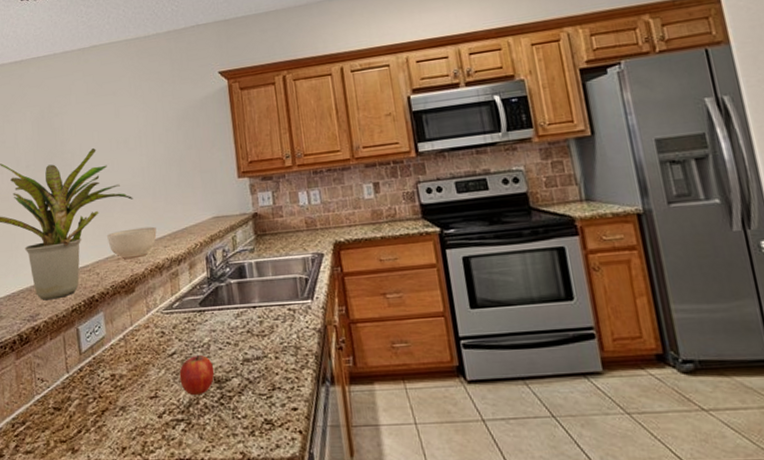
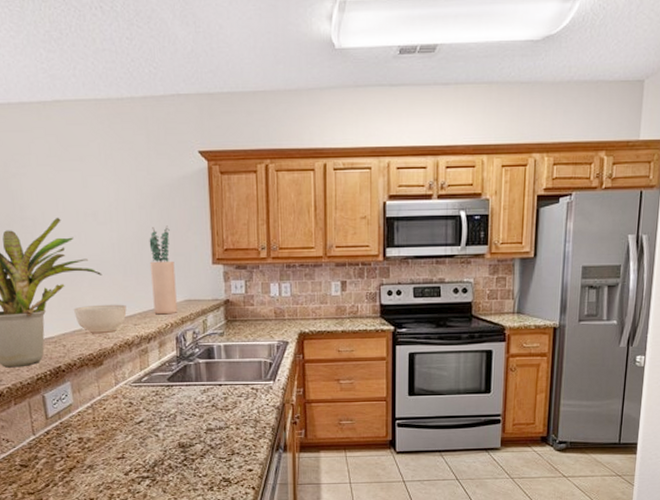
vase: none [176,144,206,235] -> present [149,225,178,315]
fruit: present [179,354,215,396] -> none [146,423,180,458]

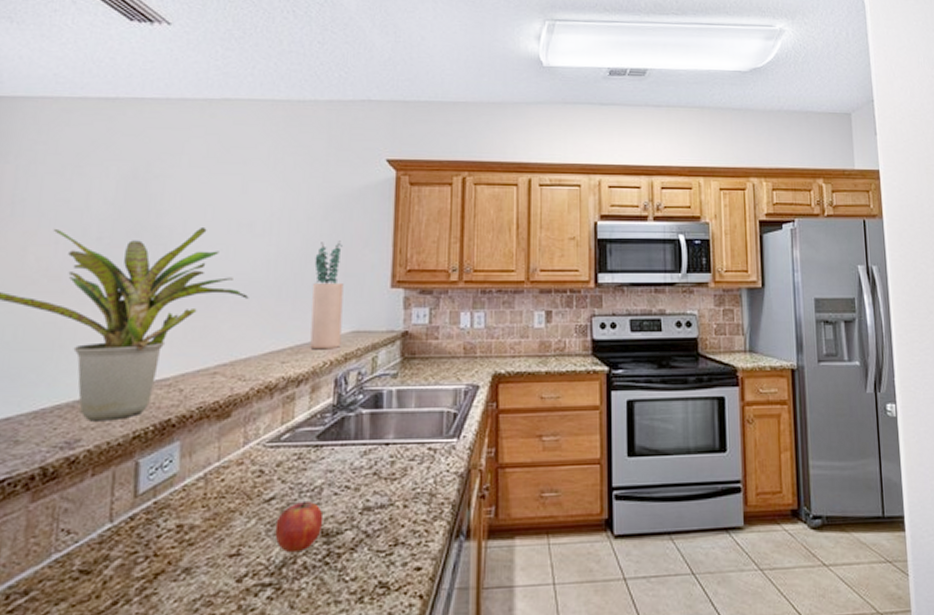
bowl: present [74,304,127,334] -> none [203,335,274,375]
fruit: none [146,423,180,458] -> present [274,500,324,553]

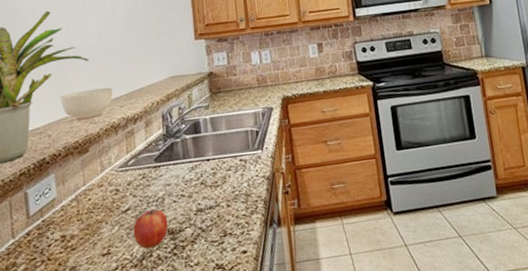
bowl: none [203,335,274,375] -> present [61,87,113,121]
vase: present [310,240,344,350] -> none [134,8,163,95]

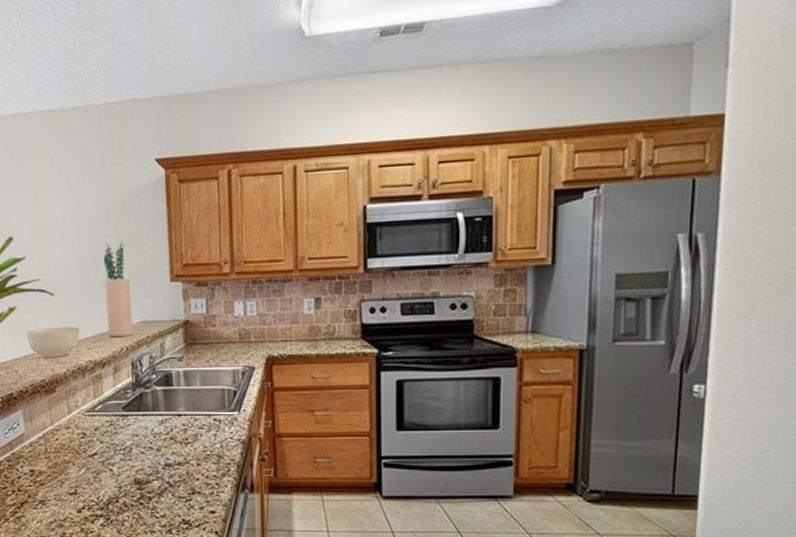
fruit: present [133,208,169,249] -> none [99,457,136,495]
vase: none [134,8,163,95] -> present [103,241,133,338]

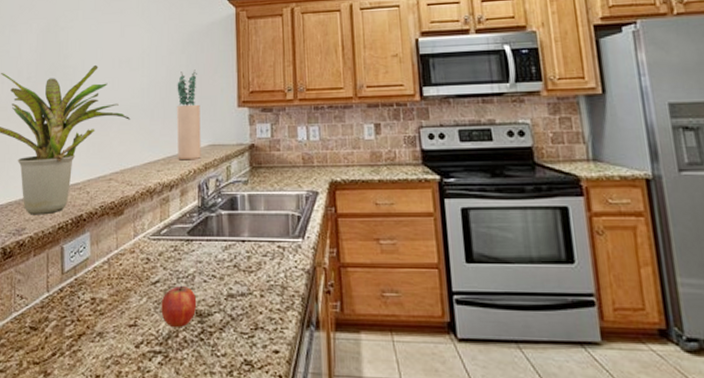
bowl: present [26,326,80,359] -> none [101,149,151,181]
fruit: none [99,457,136,495] -> present [161,285,197,328]

